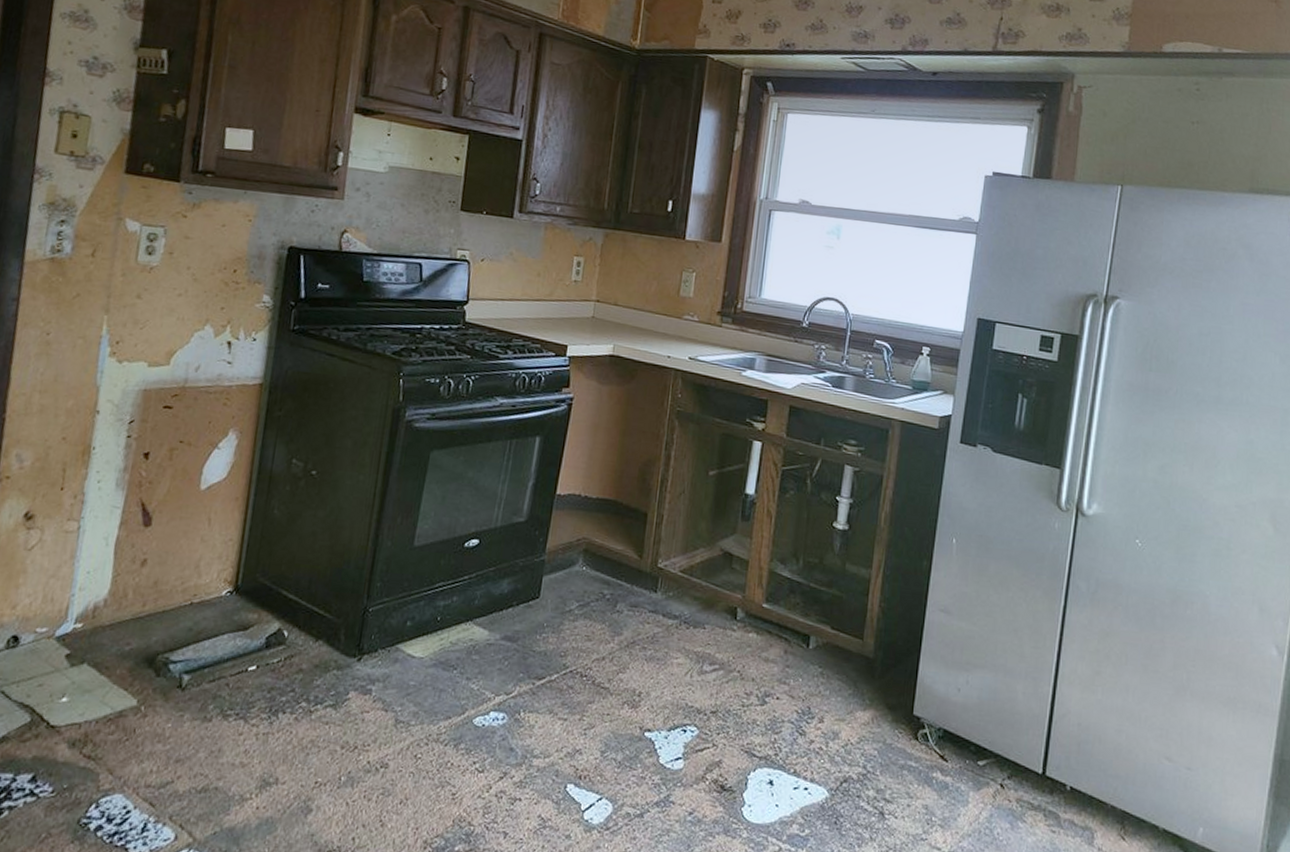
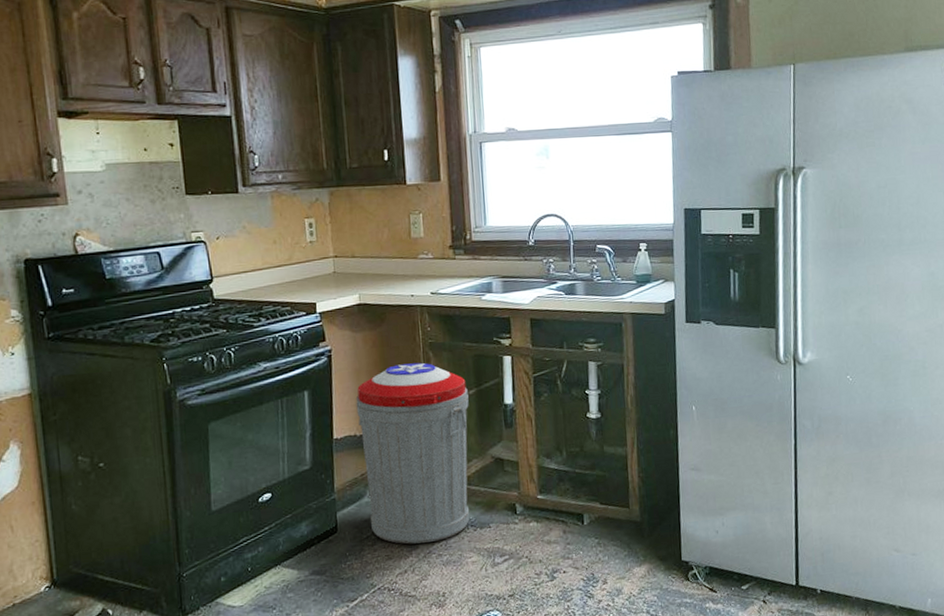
trash can: none [576,427,709,632] -> present [355,362,470,544]

